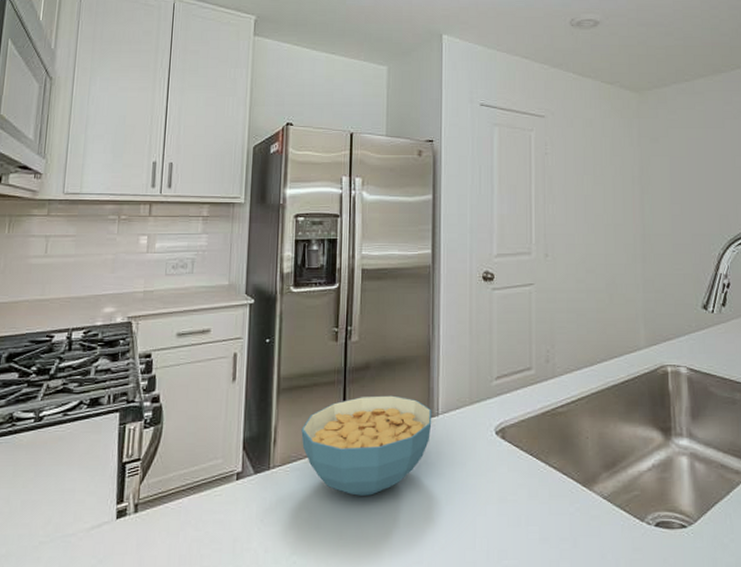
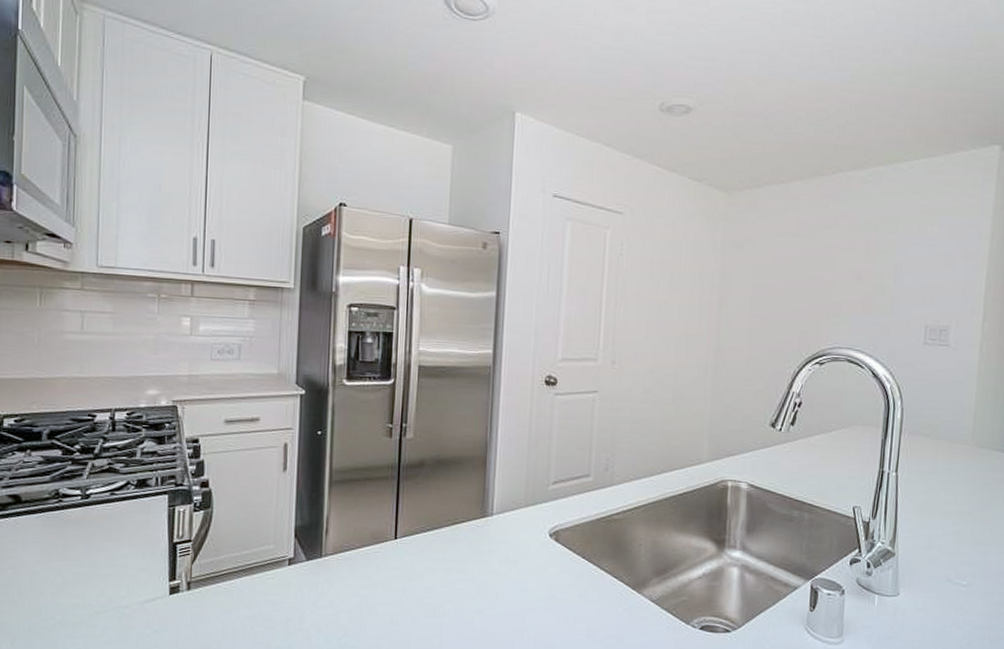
cereal bowl: present [301,395,432,496] -> none [353,493,486,587]

